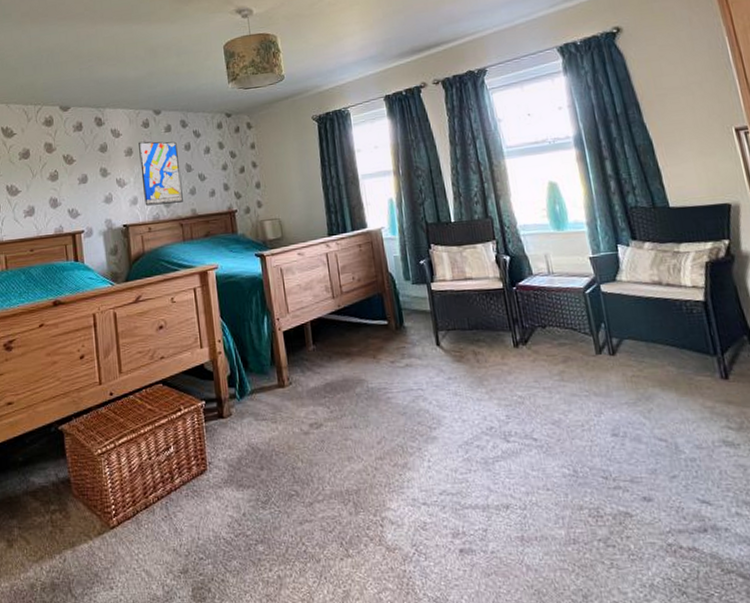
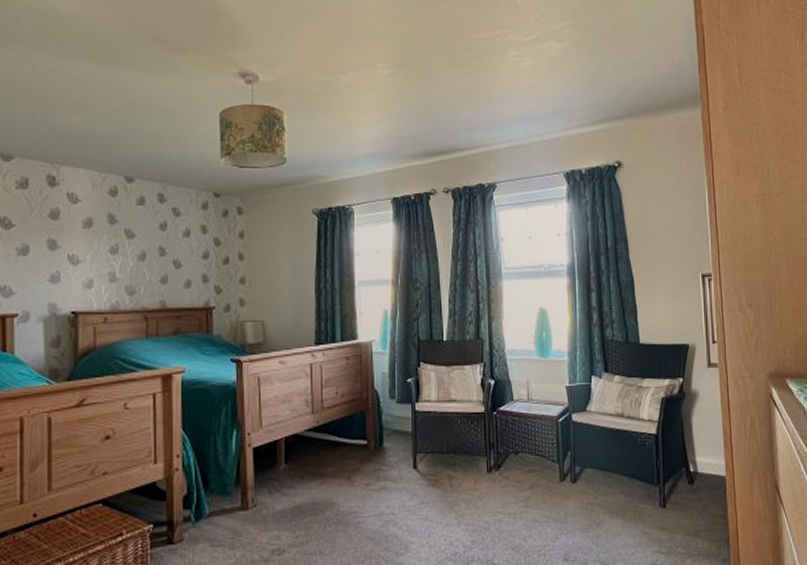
wall art: present [138,141,183,206] -> none [101,212,151,291]

